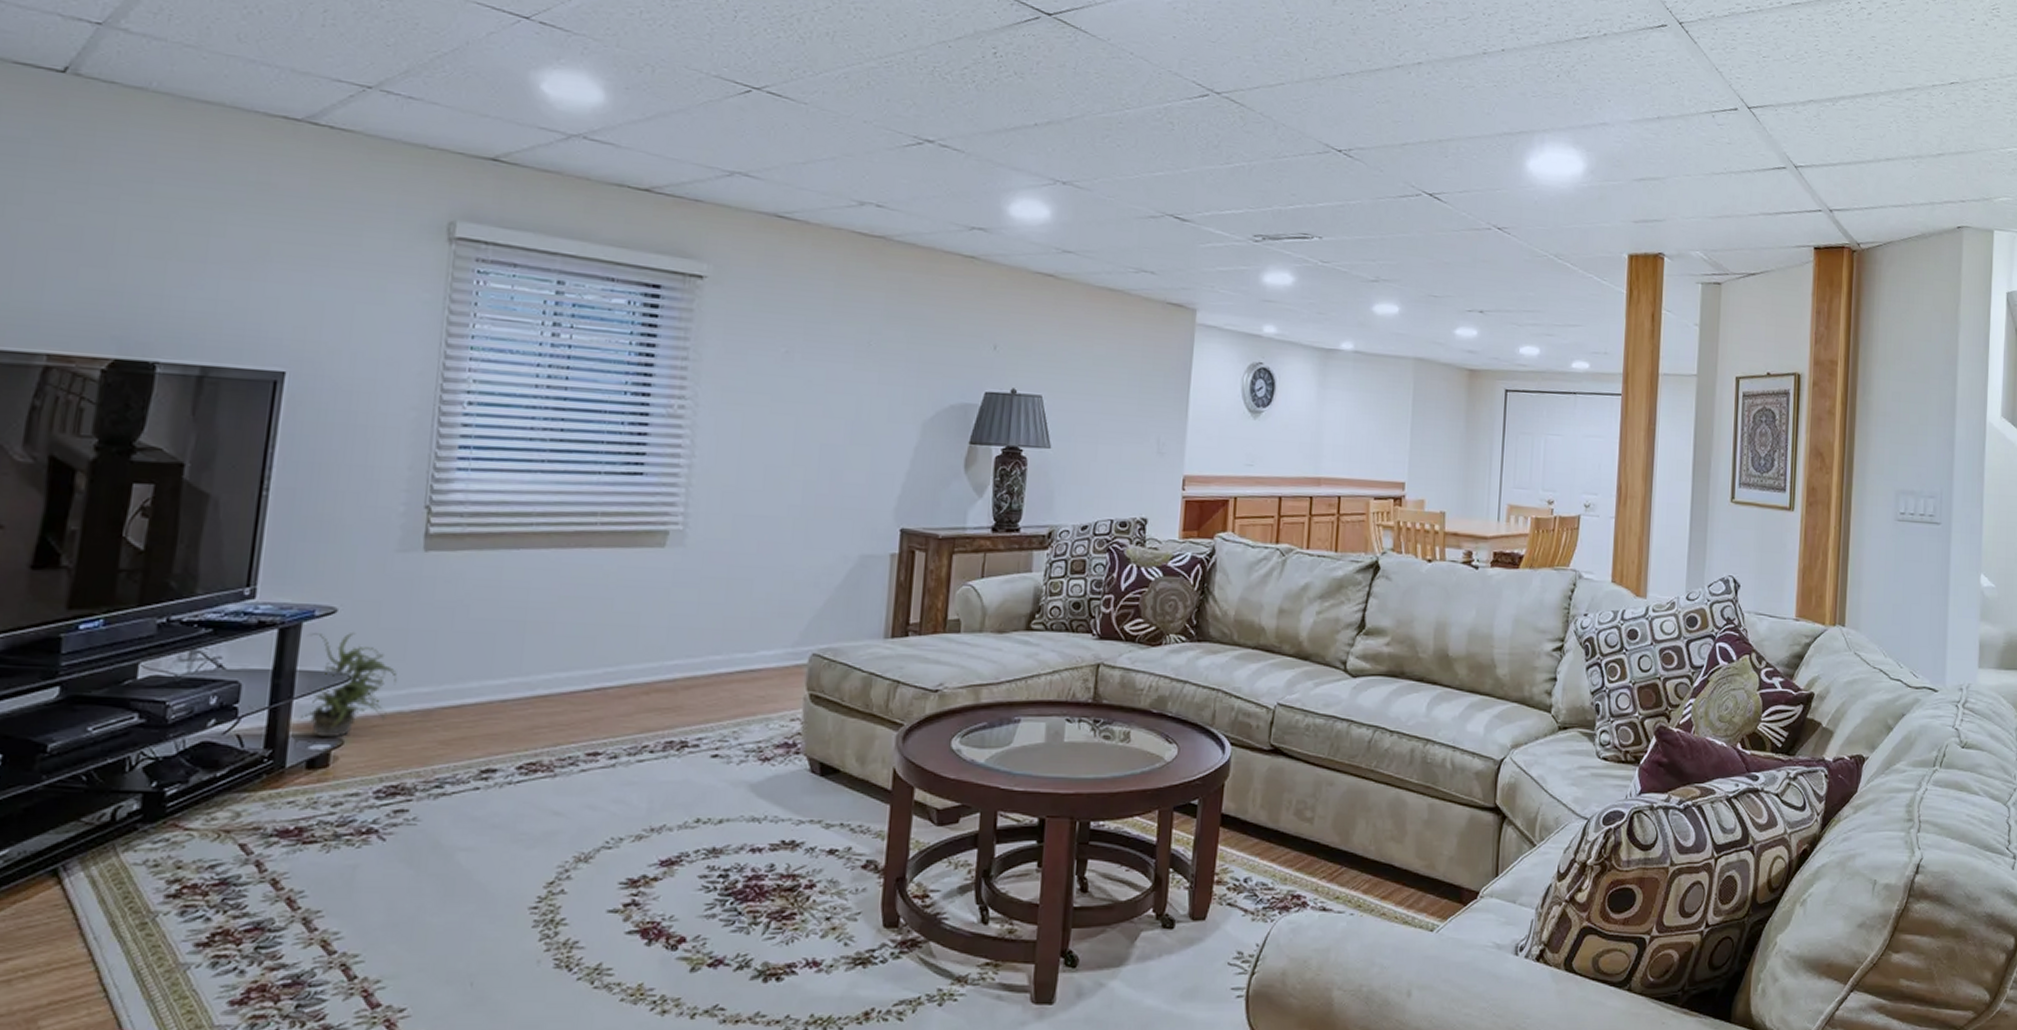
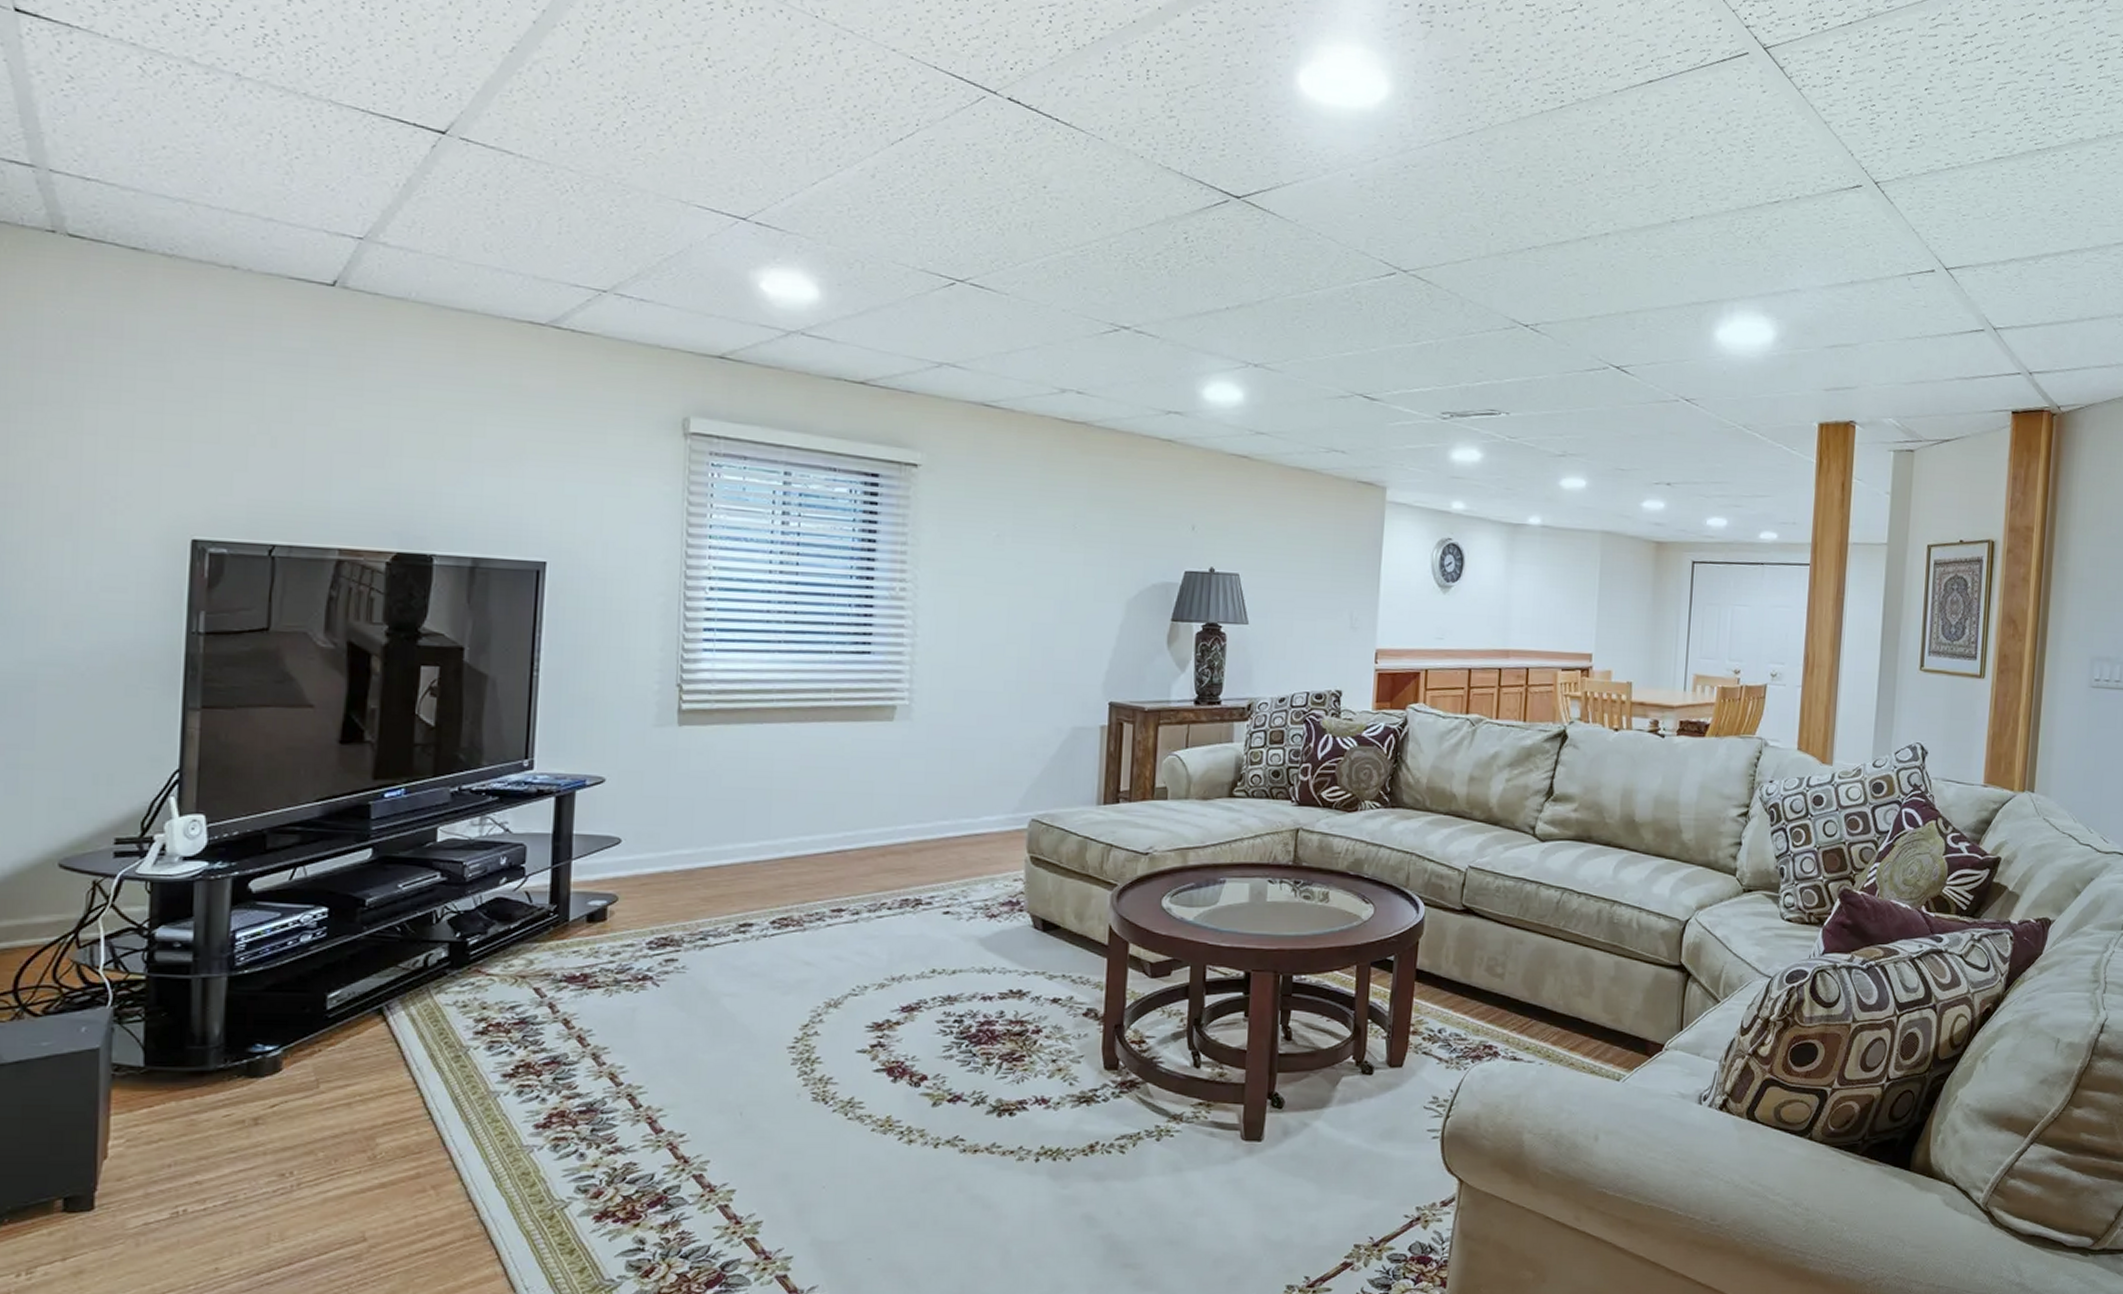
potted plant: present [299,631,398,738] -> none [578,799,662,895]

